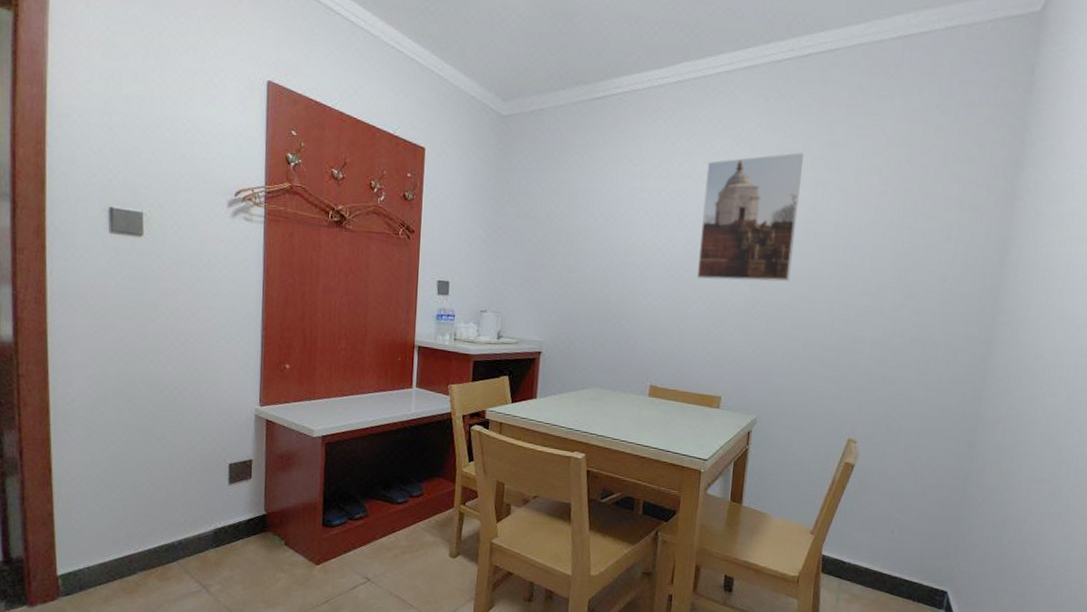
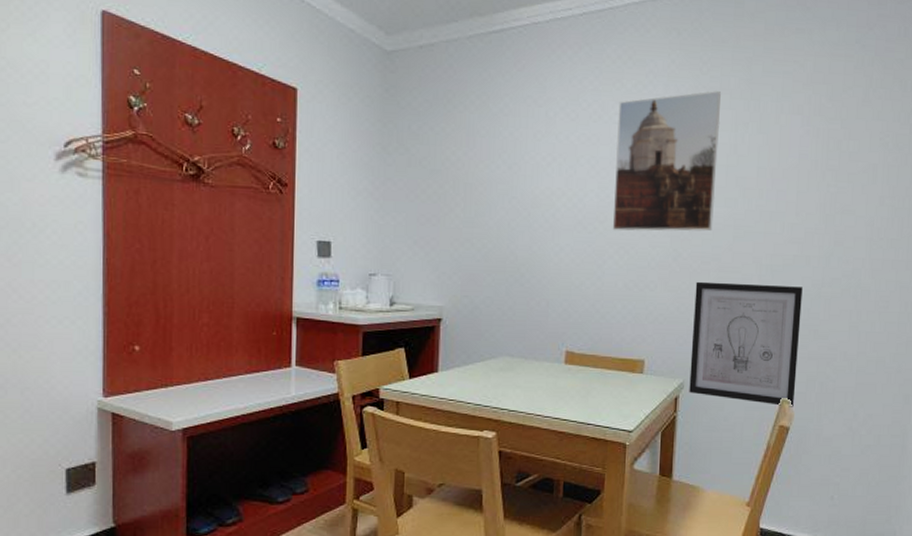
wall art: none [761,327,873,446] -> present [689,281,803,407]

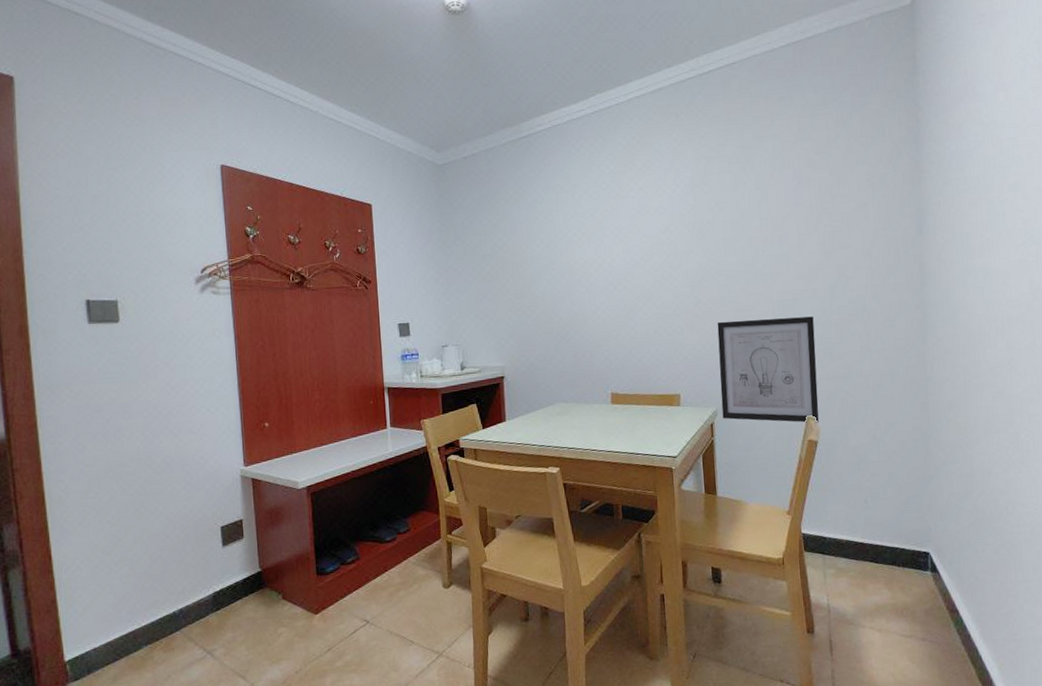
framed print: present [612,91,721,232] -> none [632,159,726,287]

